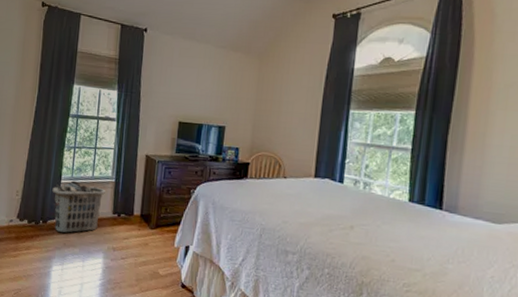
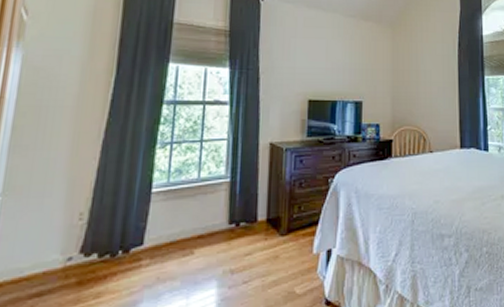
clothes hamper: present [52,180,105,233] -> none [138,187,217,263]

